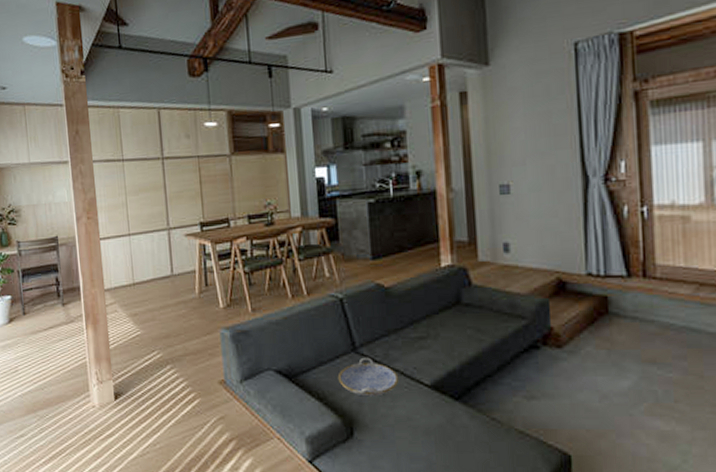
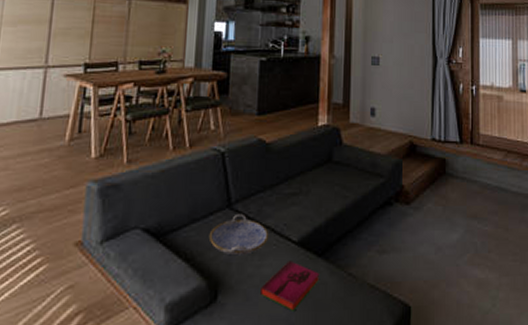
hardback book: none [396,403,458,451] -> present [260,260,319,311]

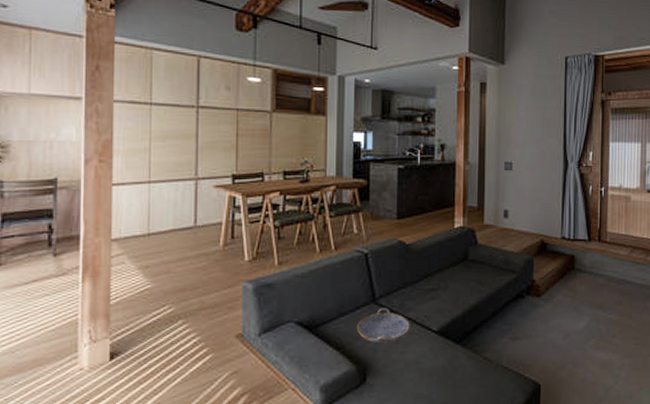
hardback book: present [260,260,319,311] -> none [405,347,457,390]

